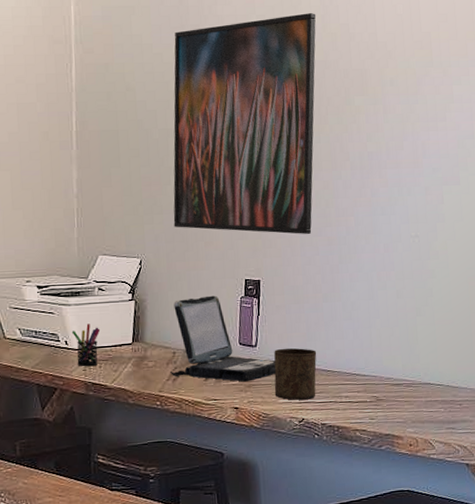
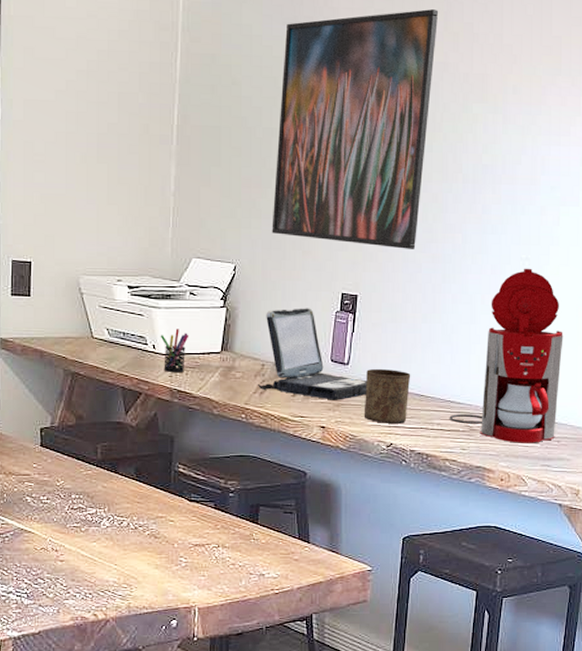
coffee maker: none [356,244,457,409] -> present [449,268,563,443]

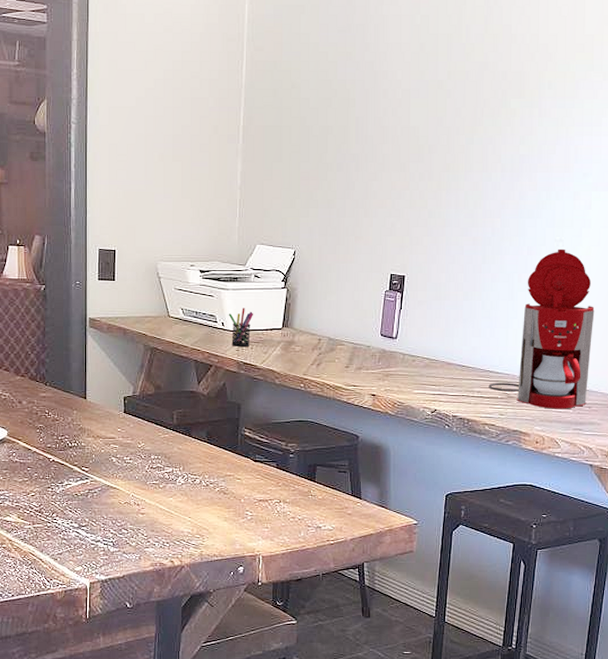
laptop: present [258,308,368,400] -> none [315,288,414,371]
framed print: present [272,9,439,249] -> none [327,14,480,233]
cup: present [363,368,411,424] -> none [410,342,454,392]

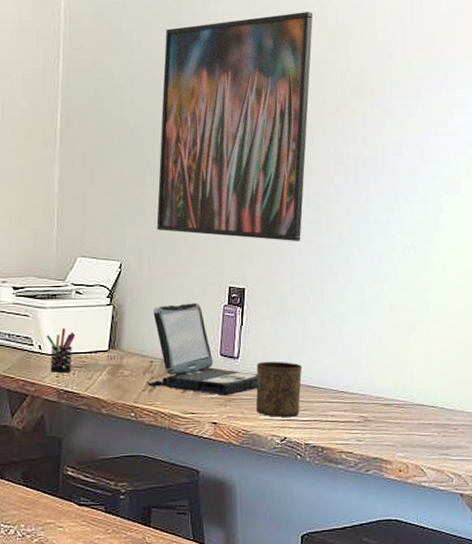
laptop: none [315,288,414,371] -> present [147,303,259,395]
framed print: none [327,14,480,233] -> present [156,12,314,241]
cup: none [410,342,454,392] -> present [256,361,302,417]
coffee maker: present [488,249,595,409] -> none [343,256,454,432]

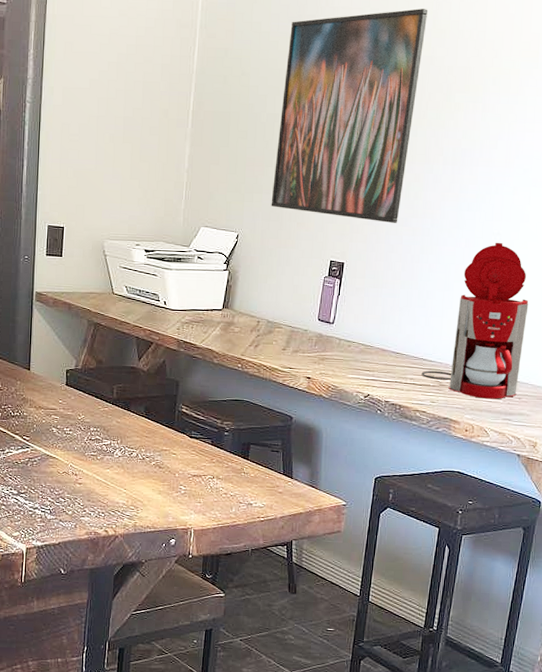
pen holder: present [46,328,76,372] -> none [170,288,196,326]
laptop: present [147,303,259,395] -> none [253,272,350,355]
cup: present [256,361,302,417] -> none [345,327,389,377]
coffee maker: none [343,256,454,432] -> present [421,242,529,399]

